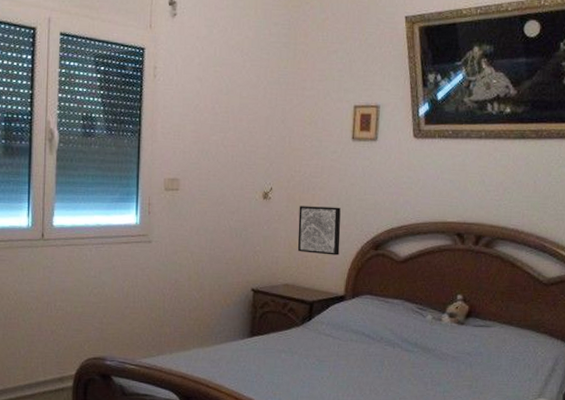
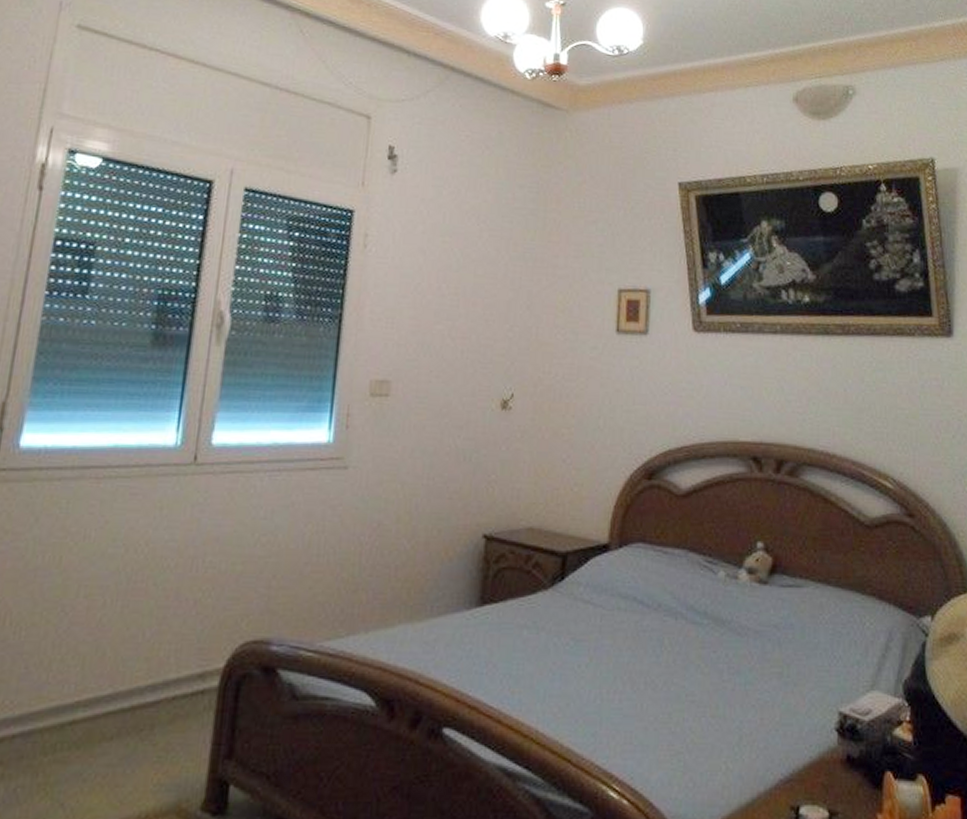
wall art: present [297,206,341,256] -> none [546,419,603,487]

